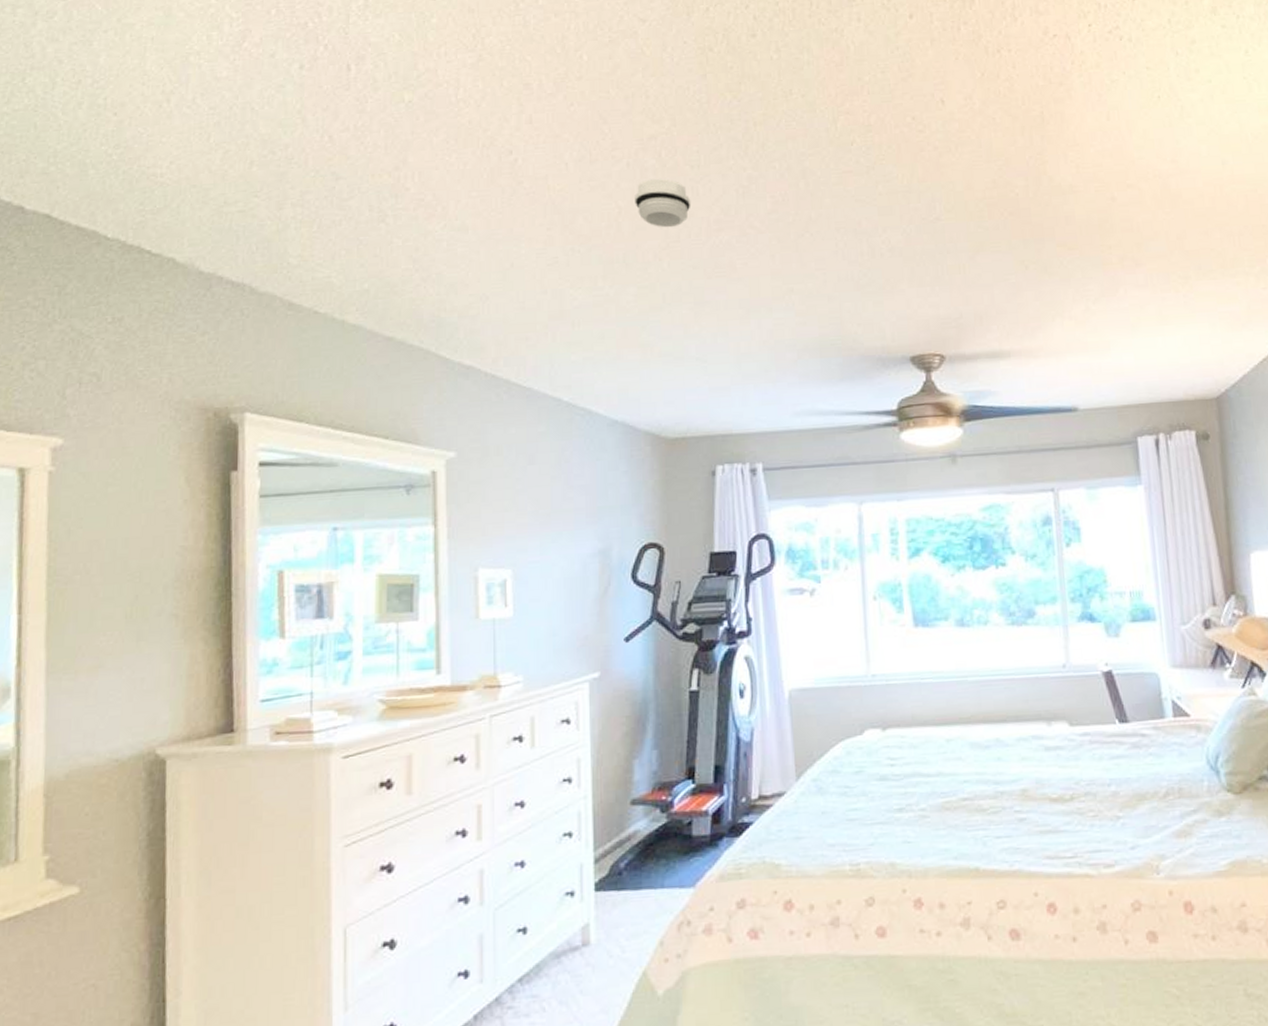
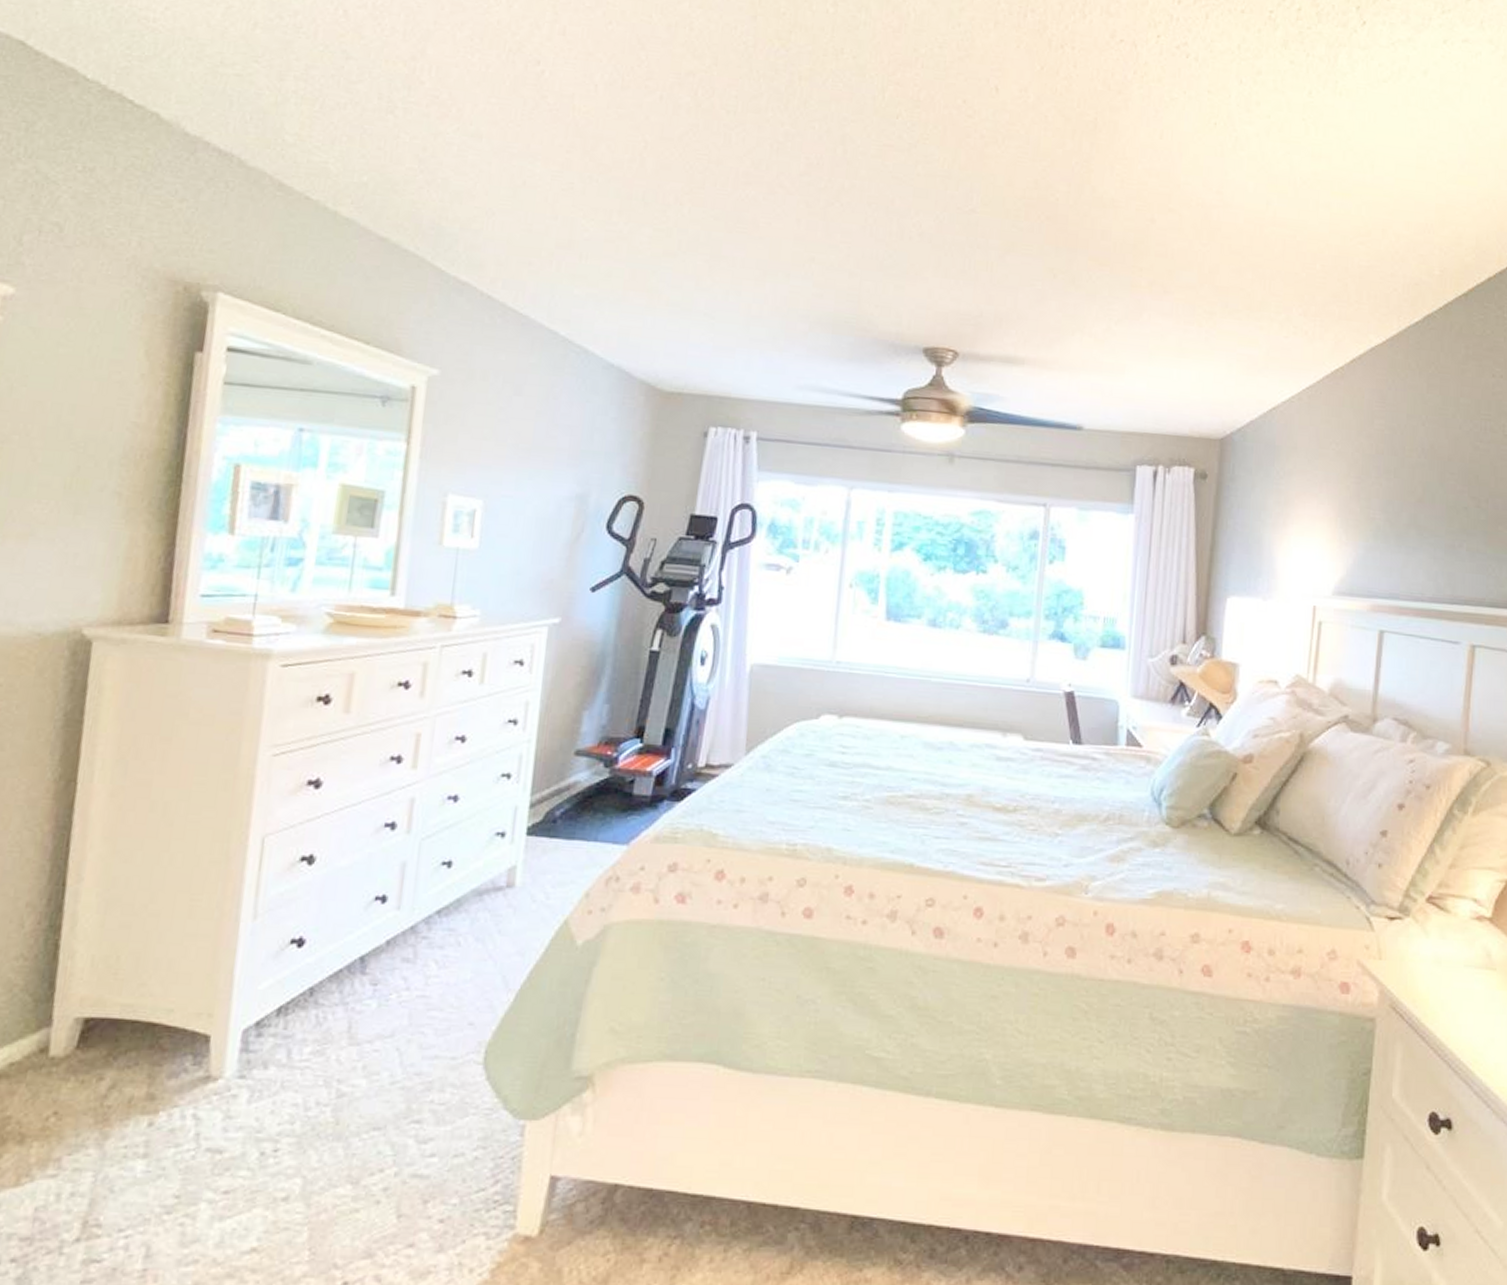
smoke detector: present [634,178,691,228] -> none [663,117,722,173]

